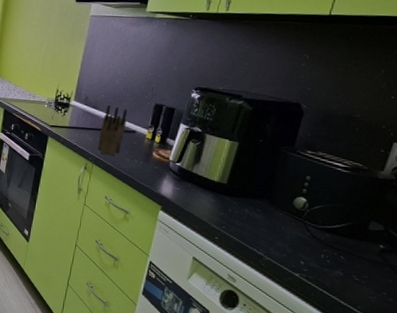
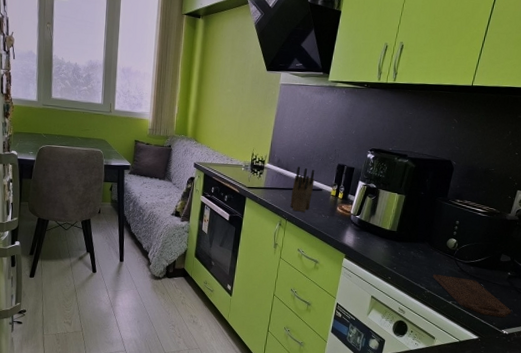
cutting board: none [274,238,385,302] -> present [433,273,512,318]

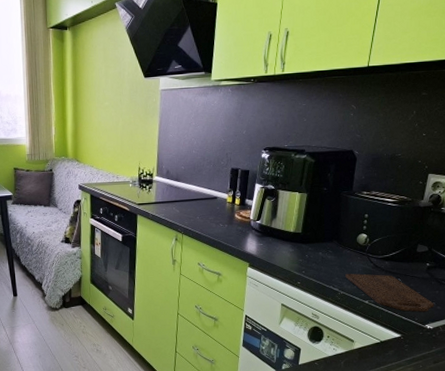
knife block: present [290,166,315,212] -> none [184,175,208,224]

